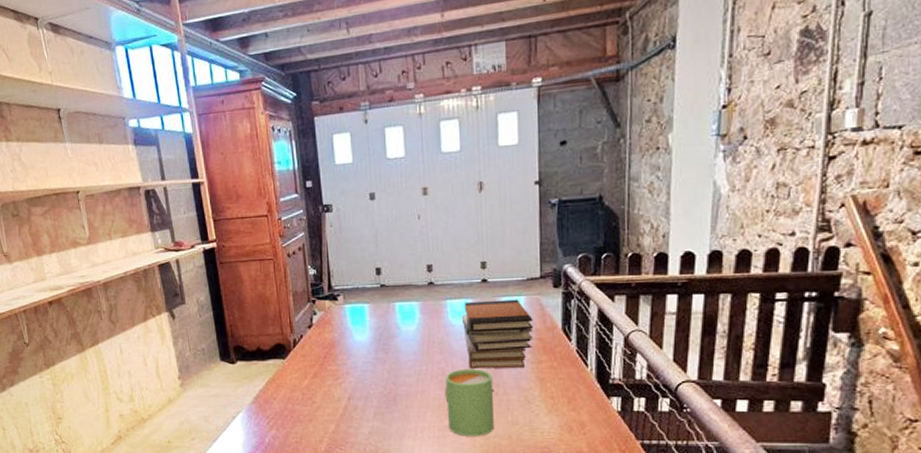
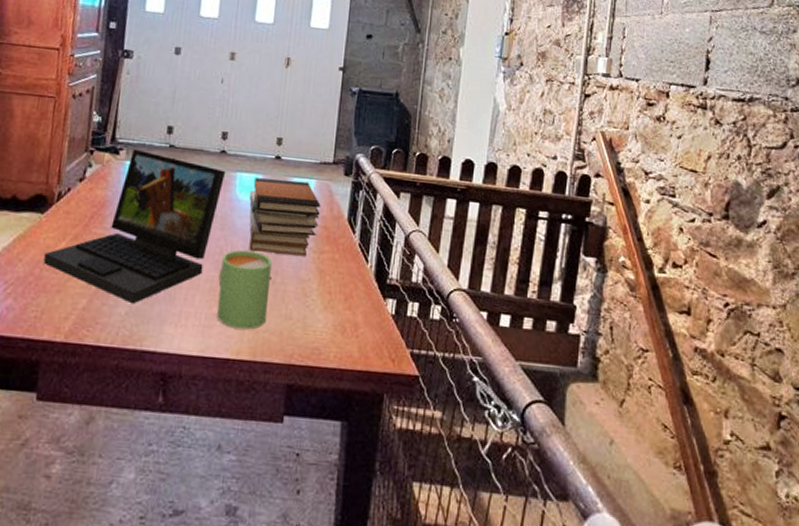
laptop: none [293,293,437,425] -> present [43,148,226,304]

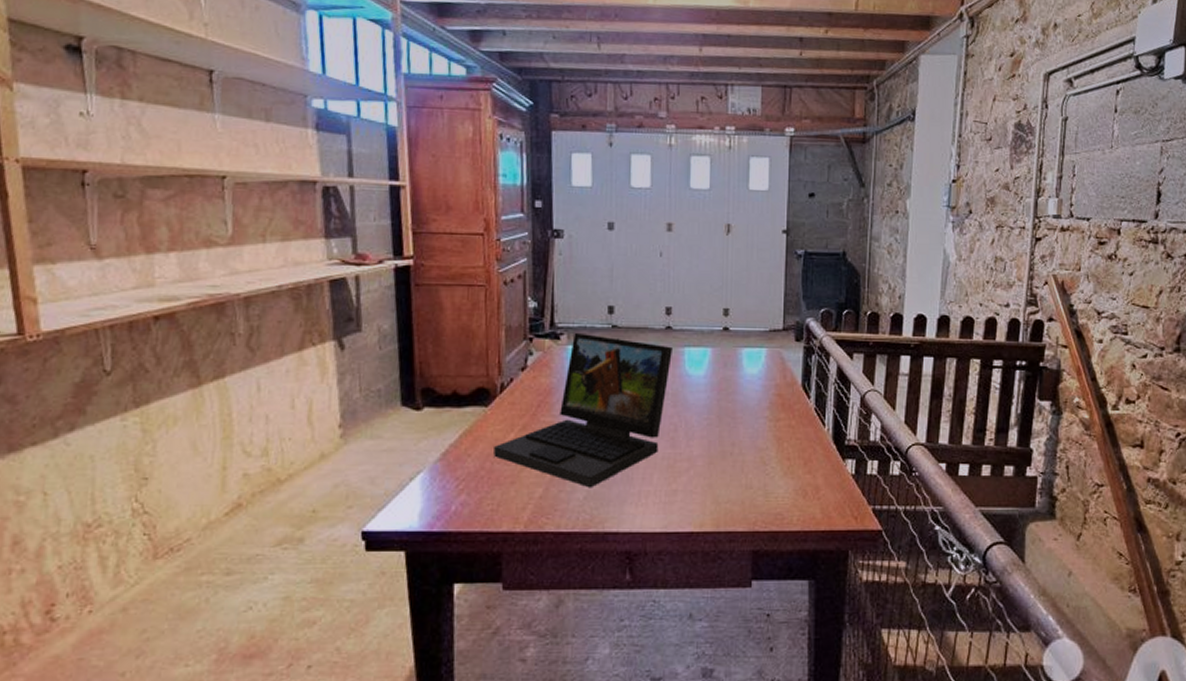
mug: present [216,249,272,330] -> none [675,425,729,502]
book stack: present [248,178,321,256] -> none [699,350,774,425]

